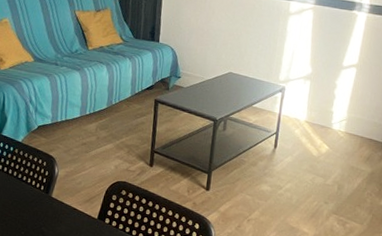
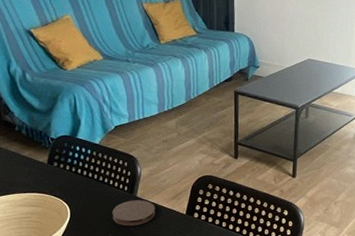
coaster: none [26,200,69,226] -> present [112,200,155,226]

